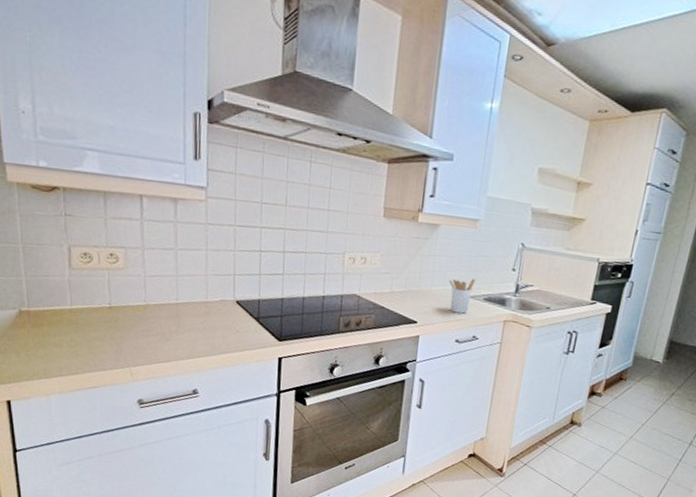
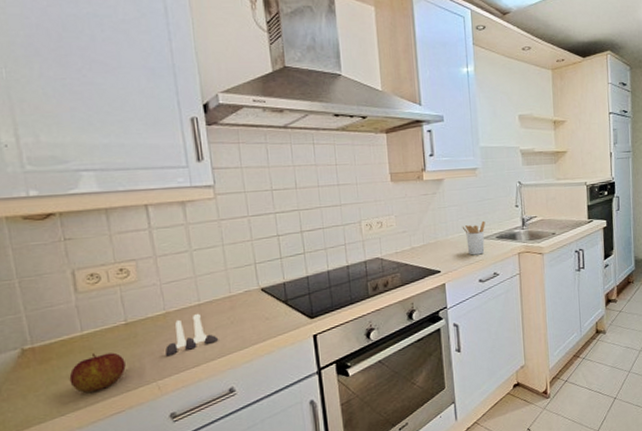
apple: none [56,328,105,364] -> present [69,352,126,393]
salt and pepper shaker set: none [140,311,190,346] -> present [165,313,219,356]

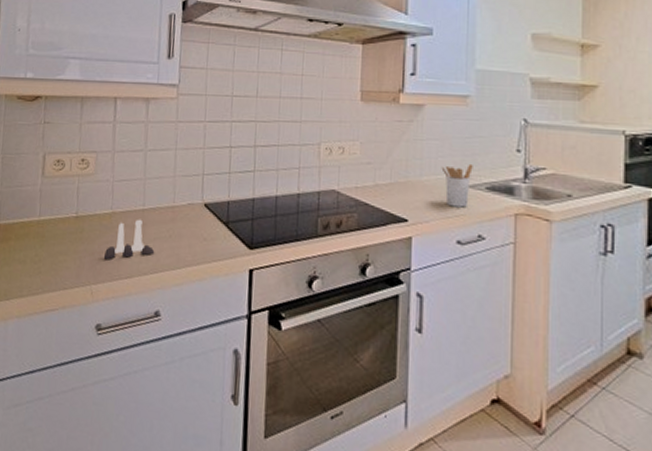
apple: present [69,352,126,393] -> none [20,241,68,282]

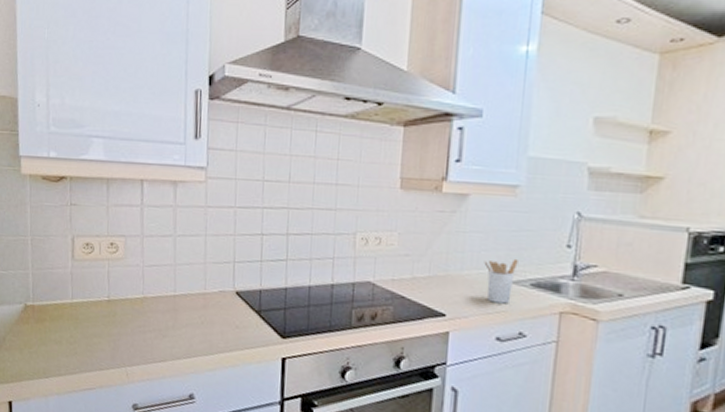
salt and pepper shaker set: present [103,219,155,260] -> none [137,304,187,344]

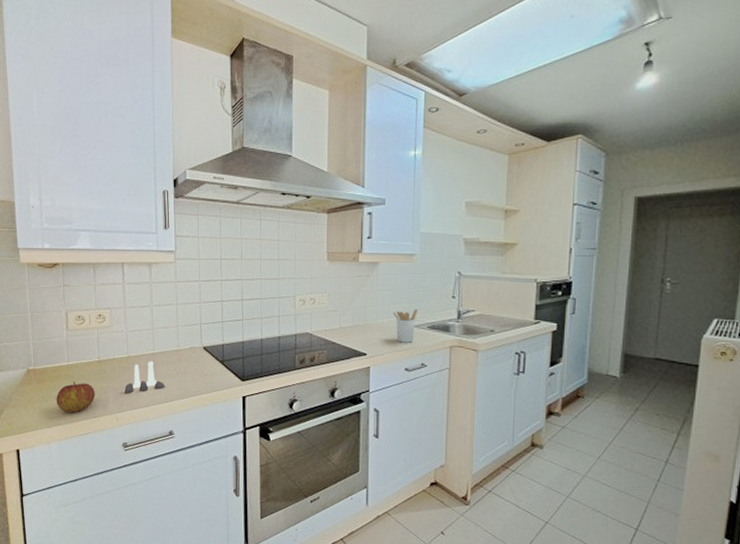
apple: none [56,323,103,362] -> present [56,381,95,413]
salt and pepper shaker set: none [137,304,187,344] -> present [124,361,166,394]

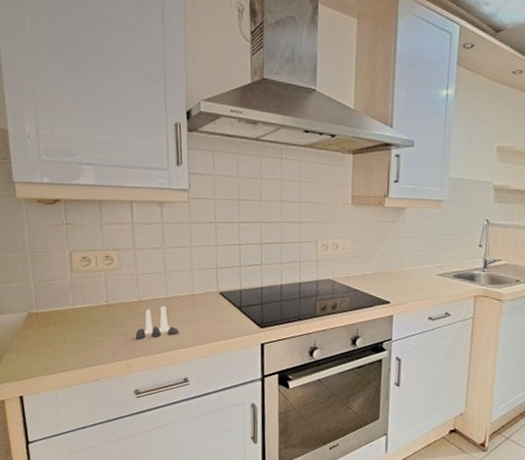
apple: present [56,381,95,413] -> none [61,326,104,359]
utensil holder: present [393,308,418,343] -> none [418,256,444,292]

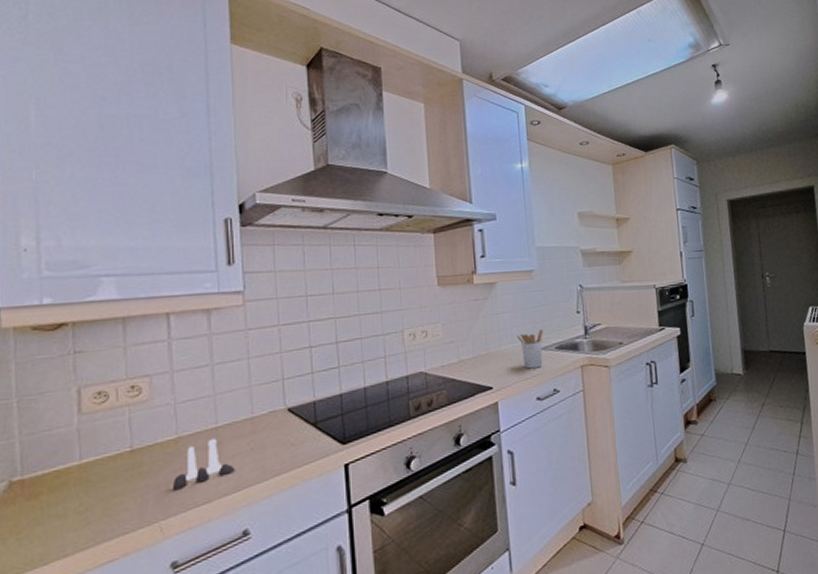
utensil holder: none [418,256,444,292] -> present [516,328,543,369]

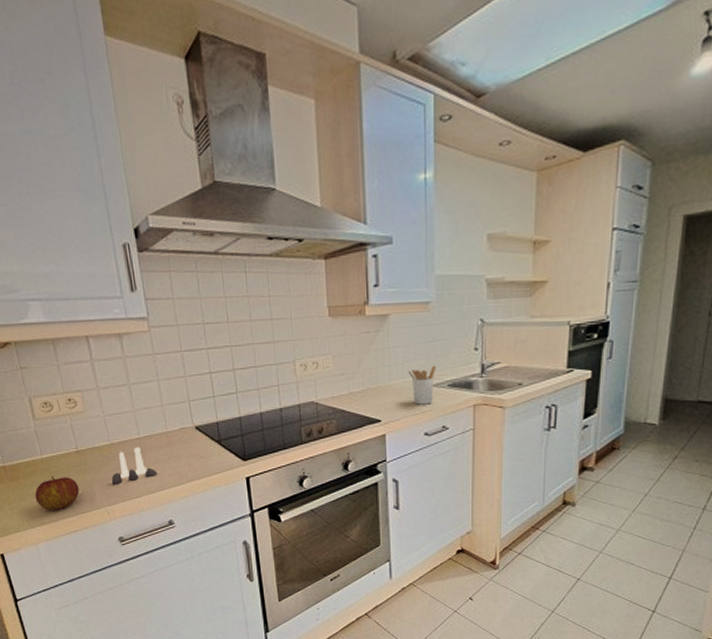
apple: none [59,486,125,536] -> present [34,476,80,510]

